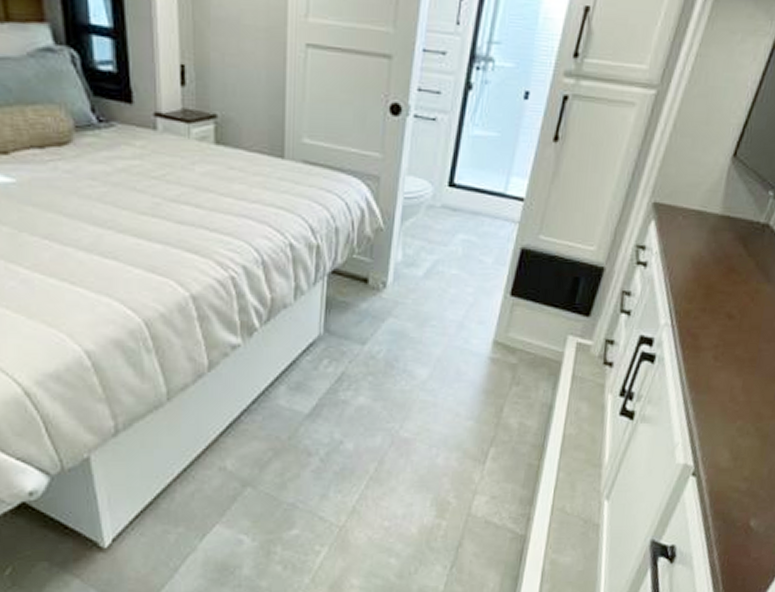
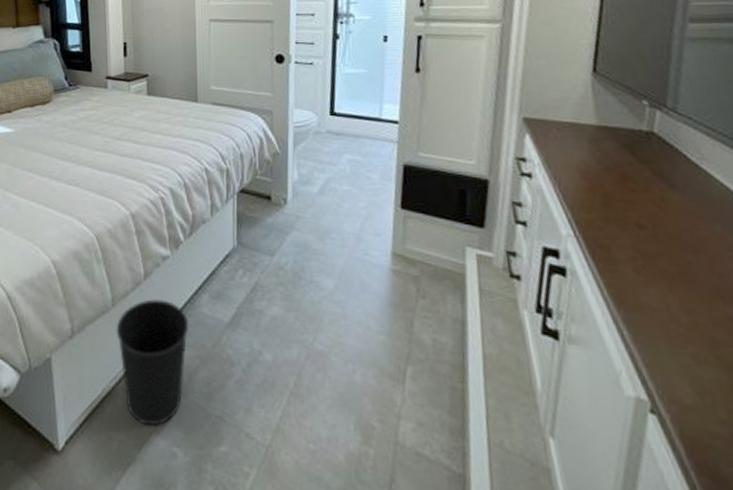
wastebasket: none [172,392,262,517] -> present [116,299,189,426]

